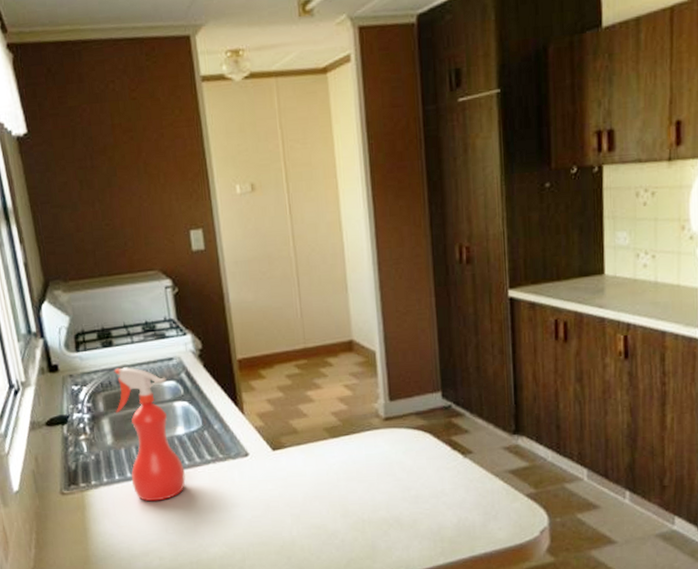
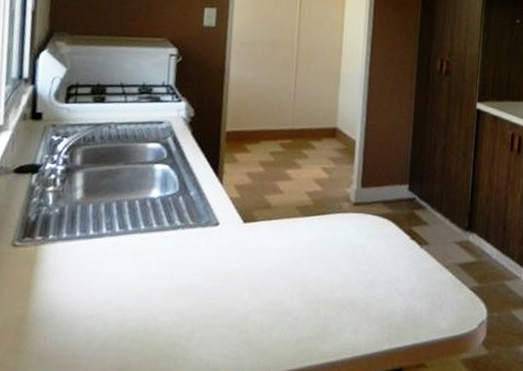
spray bottle: present [114,367,186,502] -> none [91,124,152,263]

